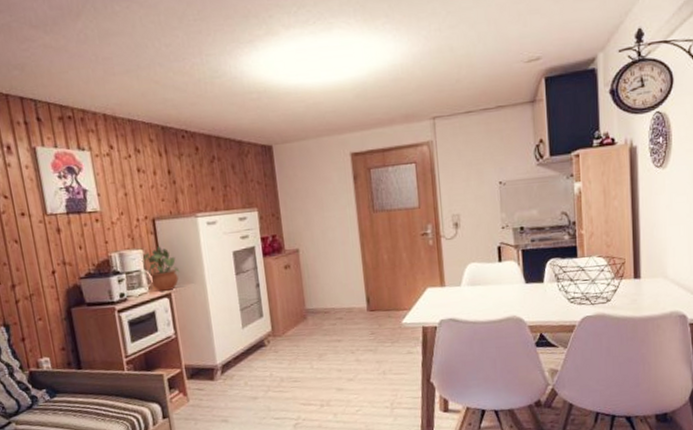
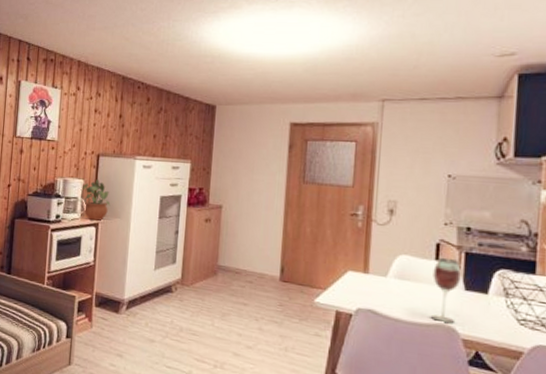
wineglass: none [498,258,522,316] -> present [431,258,462,324]

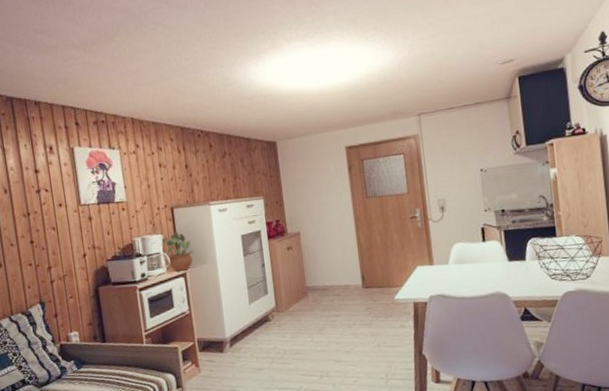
wineglass: present [431,258,462,324] -> none [482,238,505,292]

